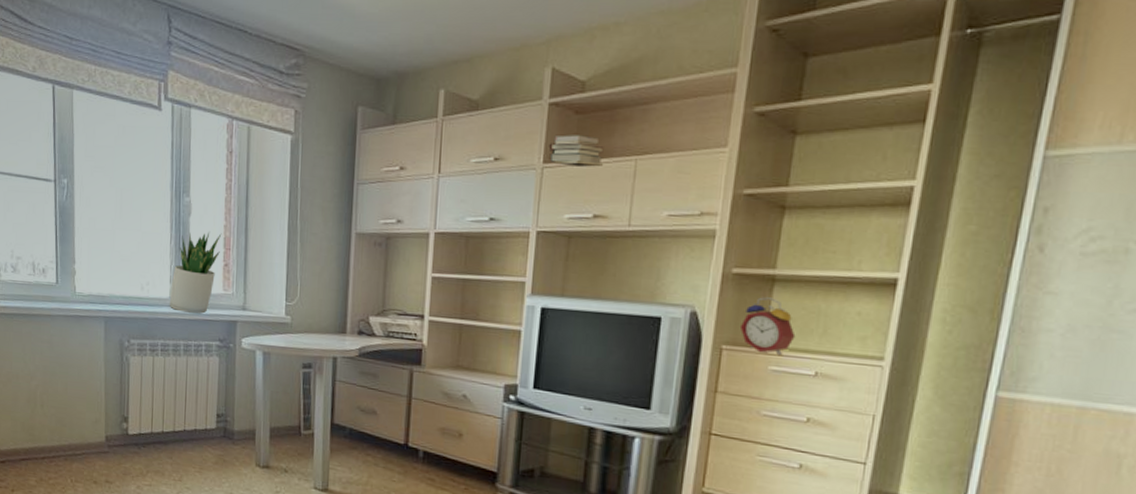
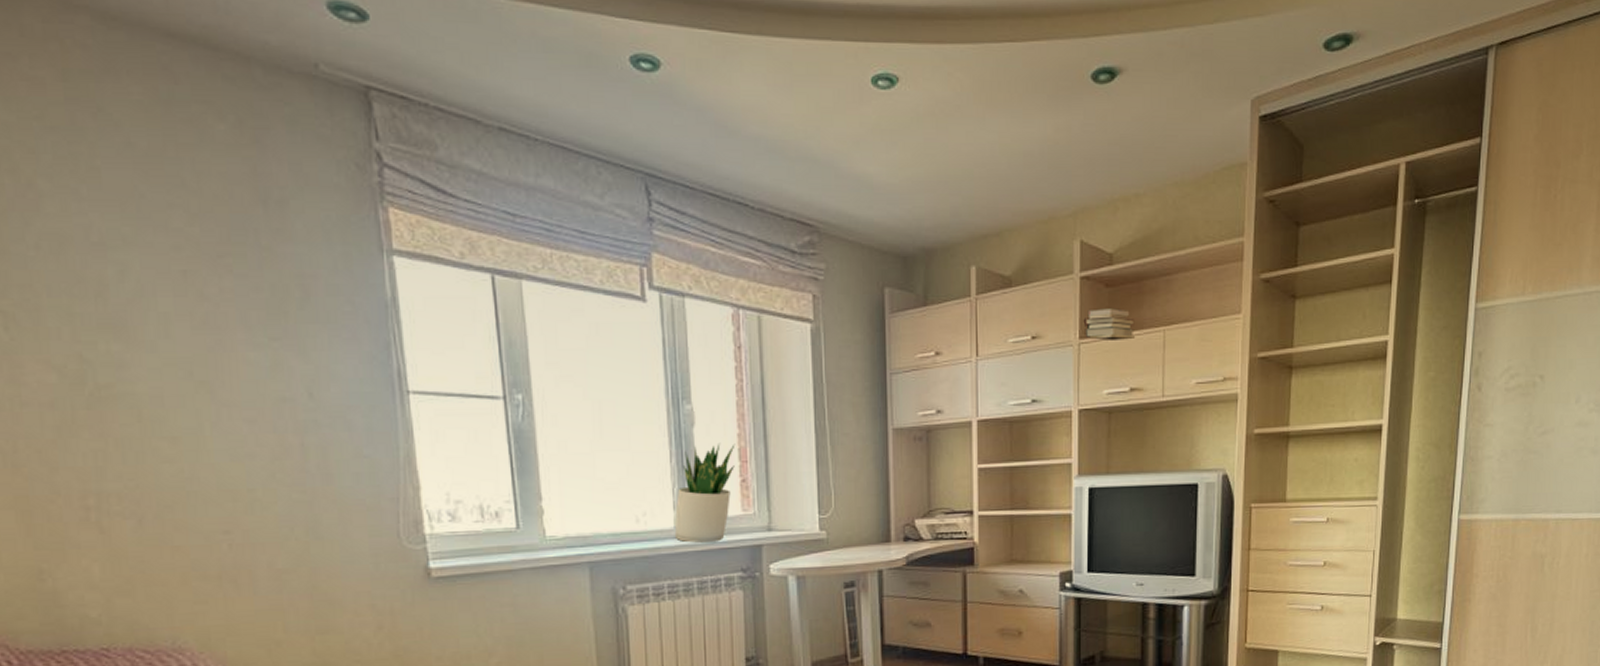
alarm clock: present [739,297,796,355] -> none [1264,453,1309,506]

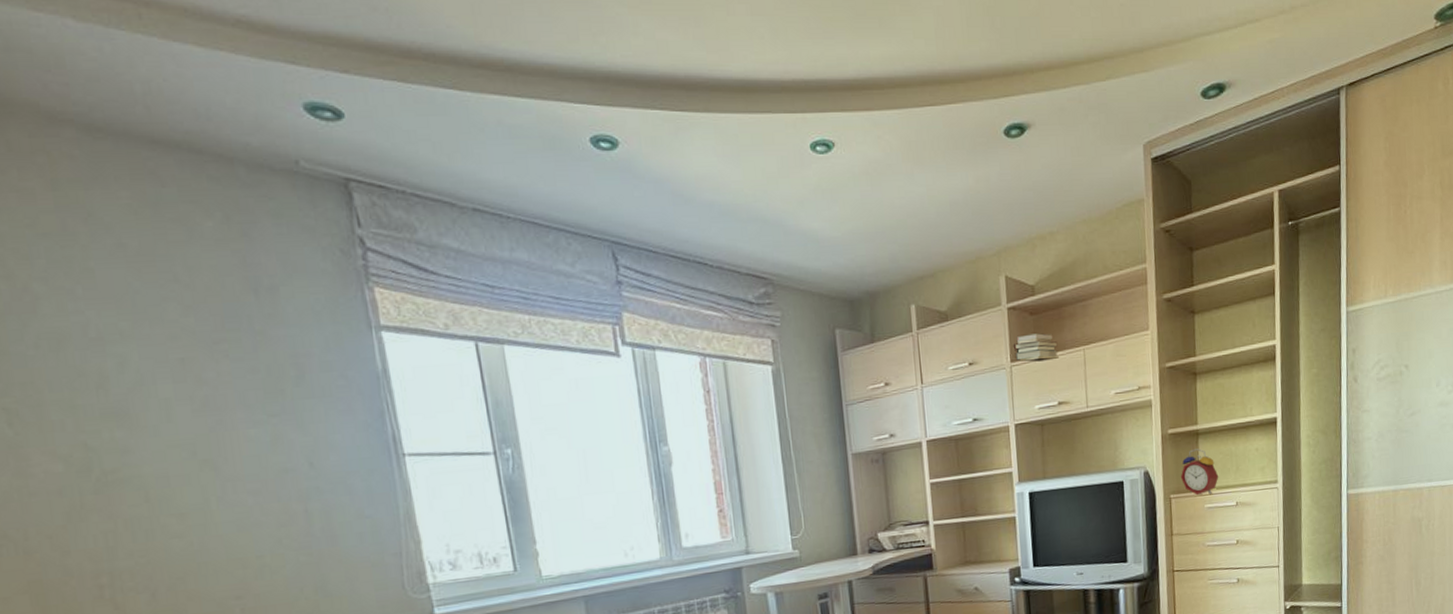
planter: present [675,442,736,544] -> none [660,478,712,571]
alarm clock: none [1264,453,1309,506] -> present [1180,448,1219,495]

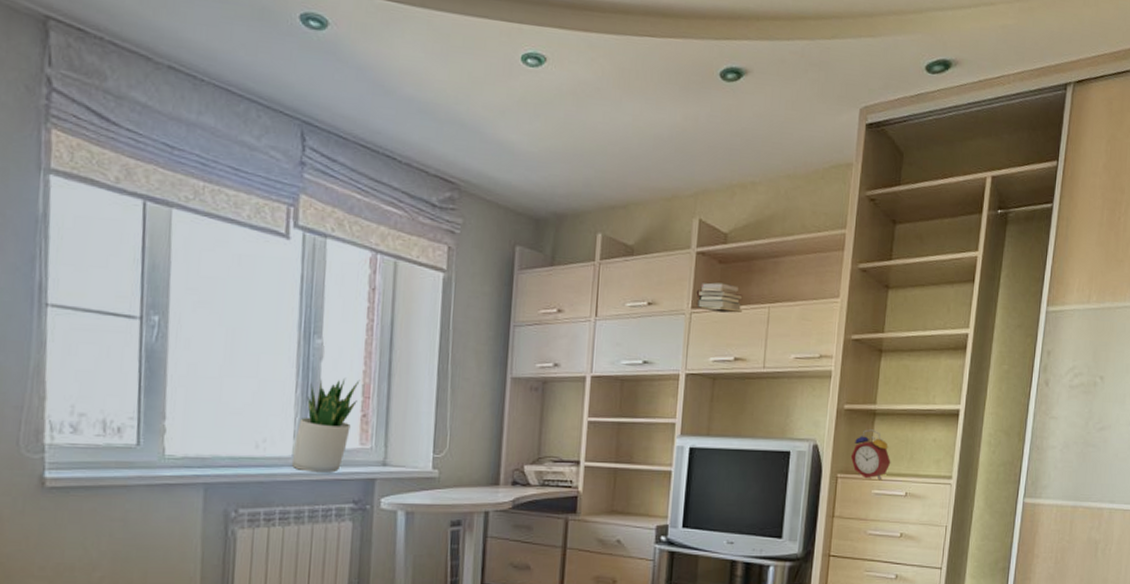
planter: none [660,478,712,571] -> present [292,377,360,474]

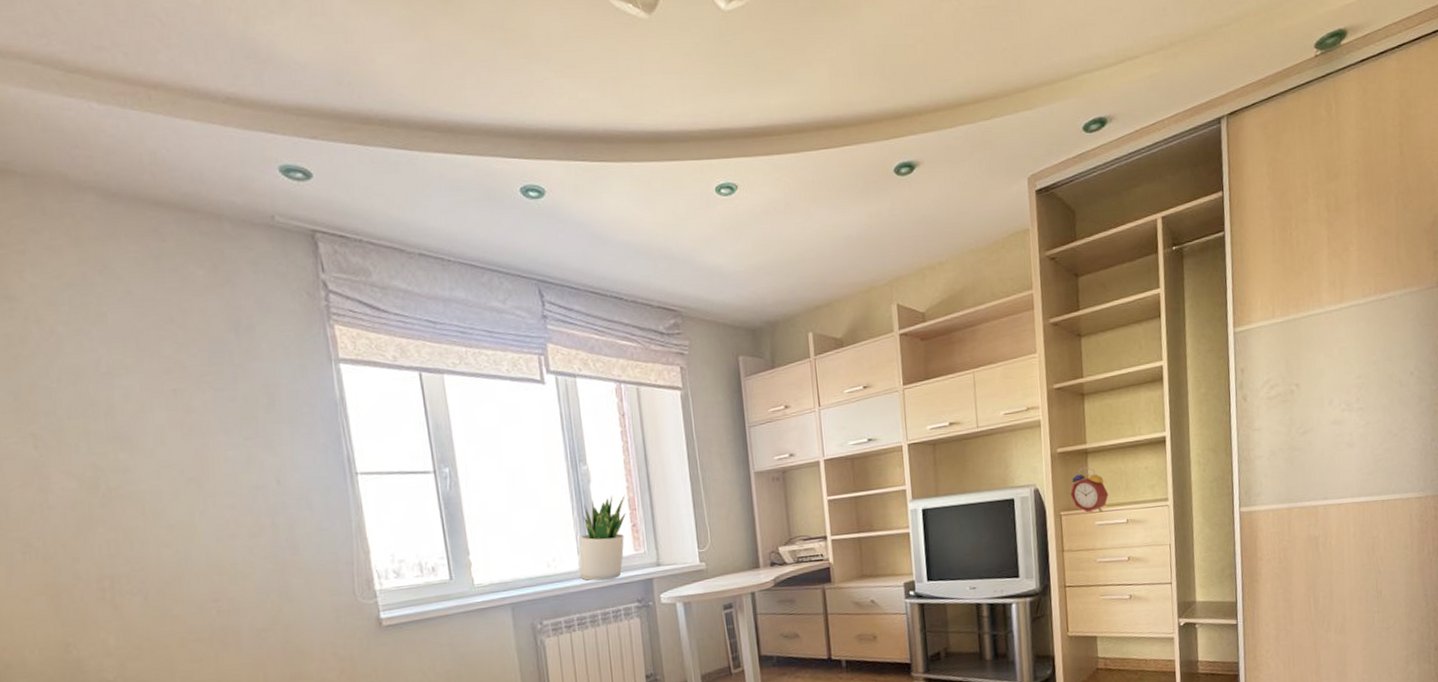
books: present [697,282,743,314] -> none [906,357,949,385]

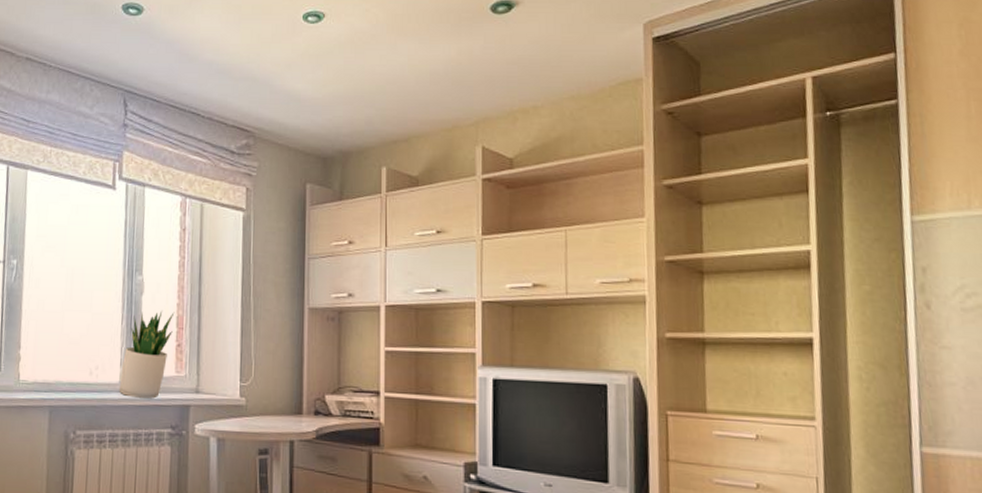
alarm clock: present [1070,467,1109,512] -> none [680,360,732,419]

